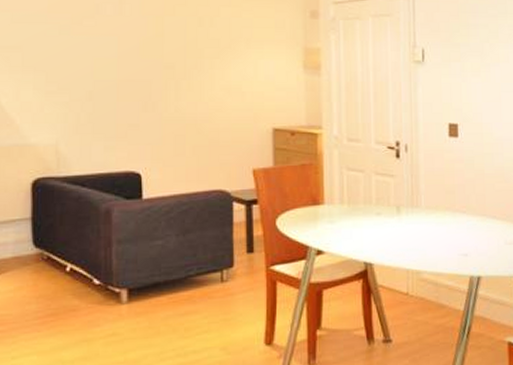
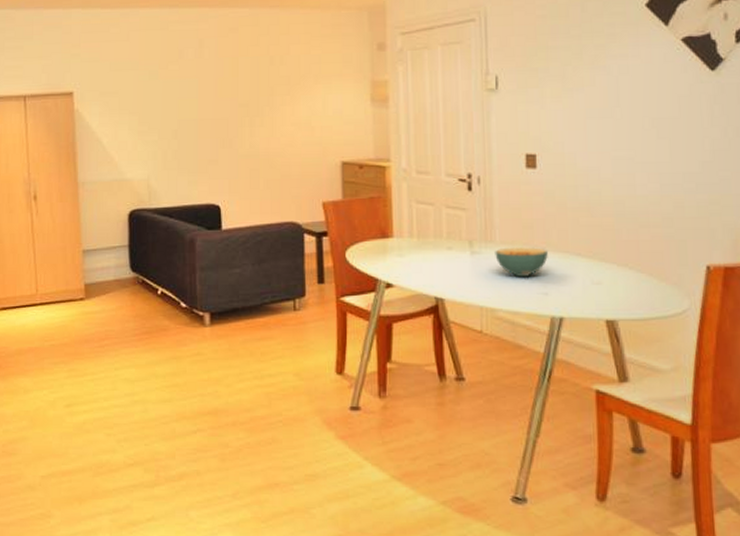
cereal bowl: none [420,211,468,240] -> present [495,247,548,277]

